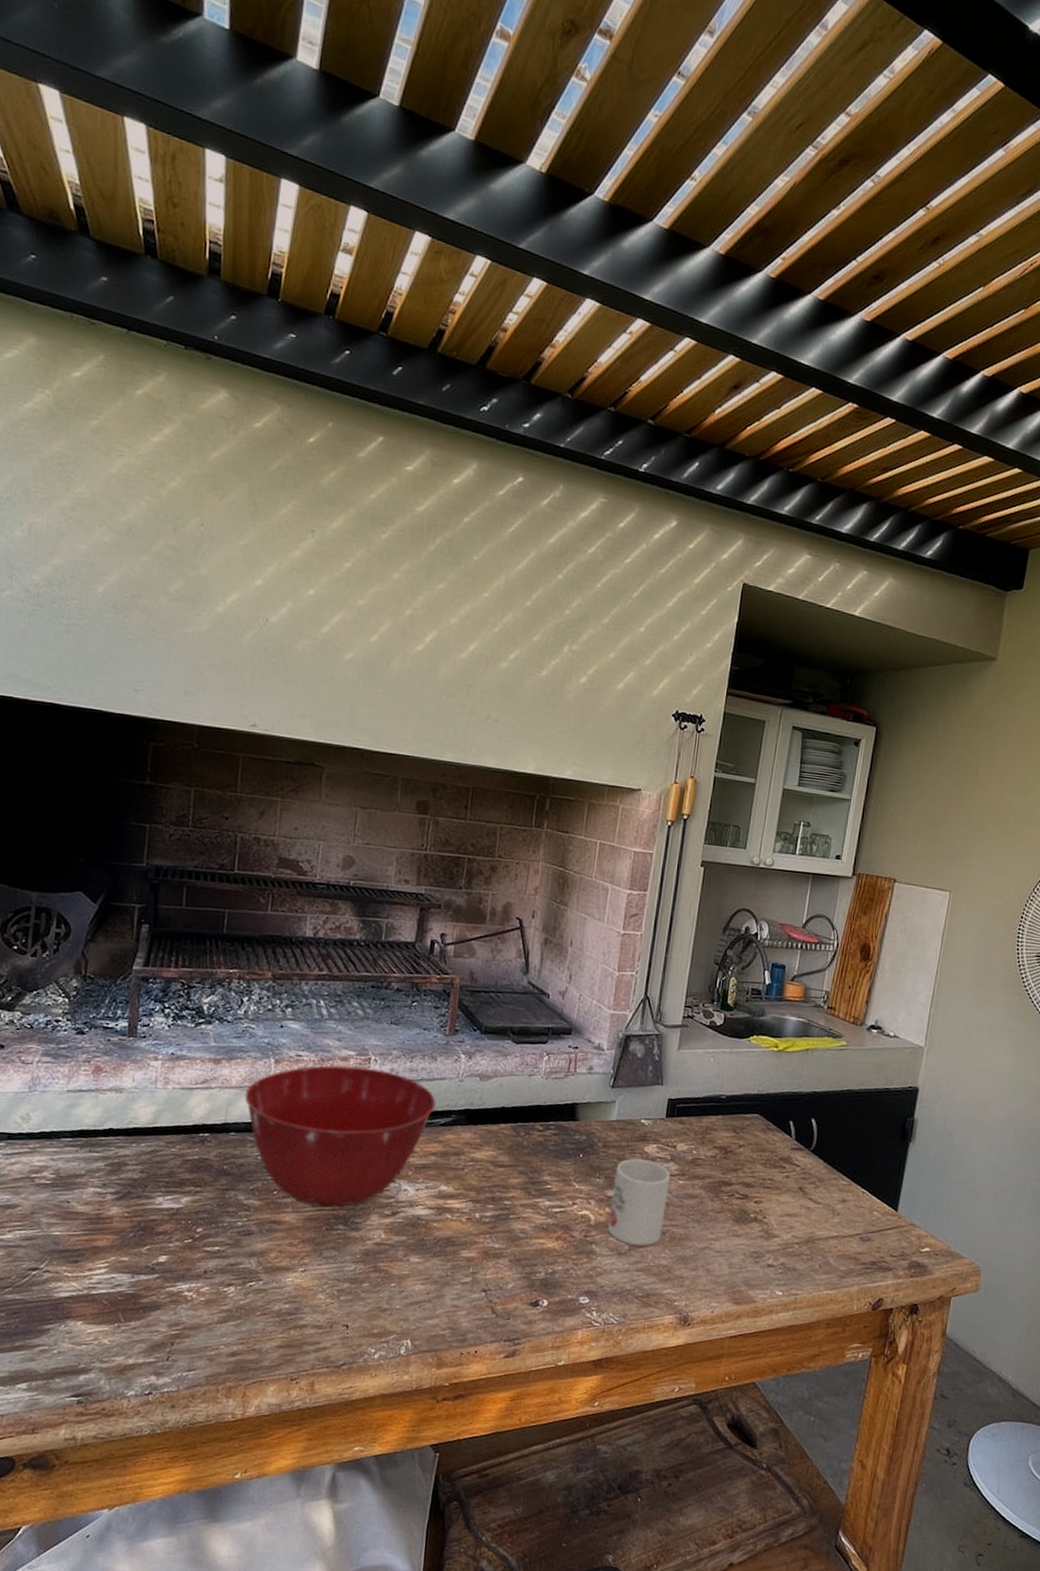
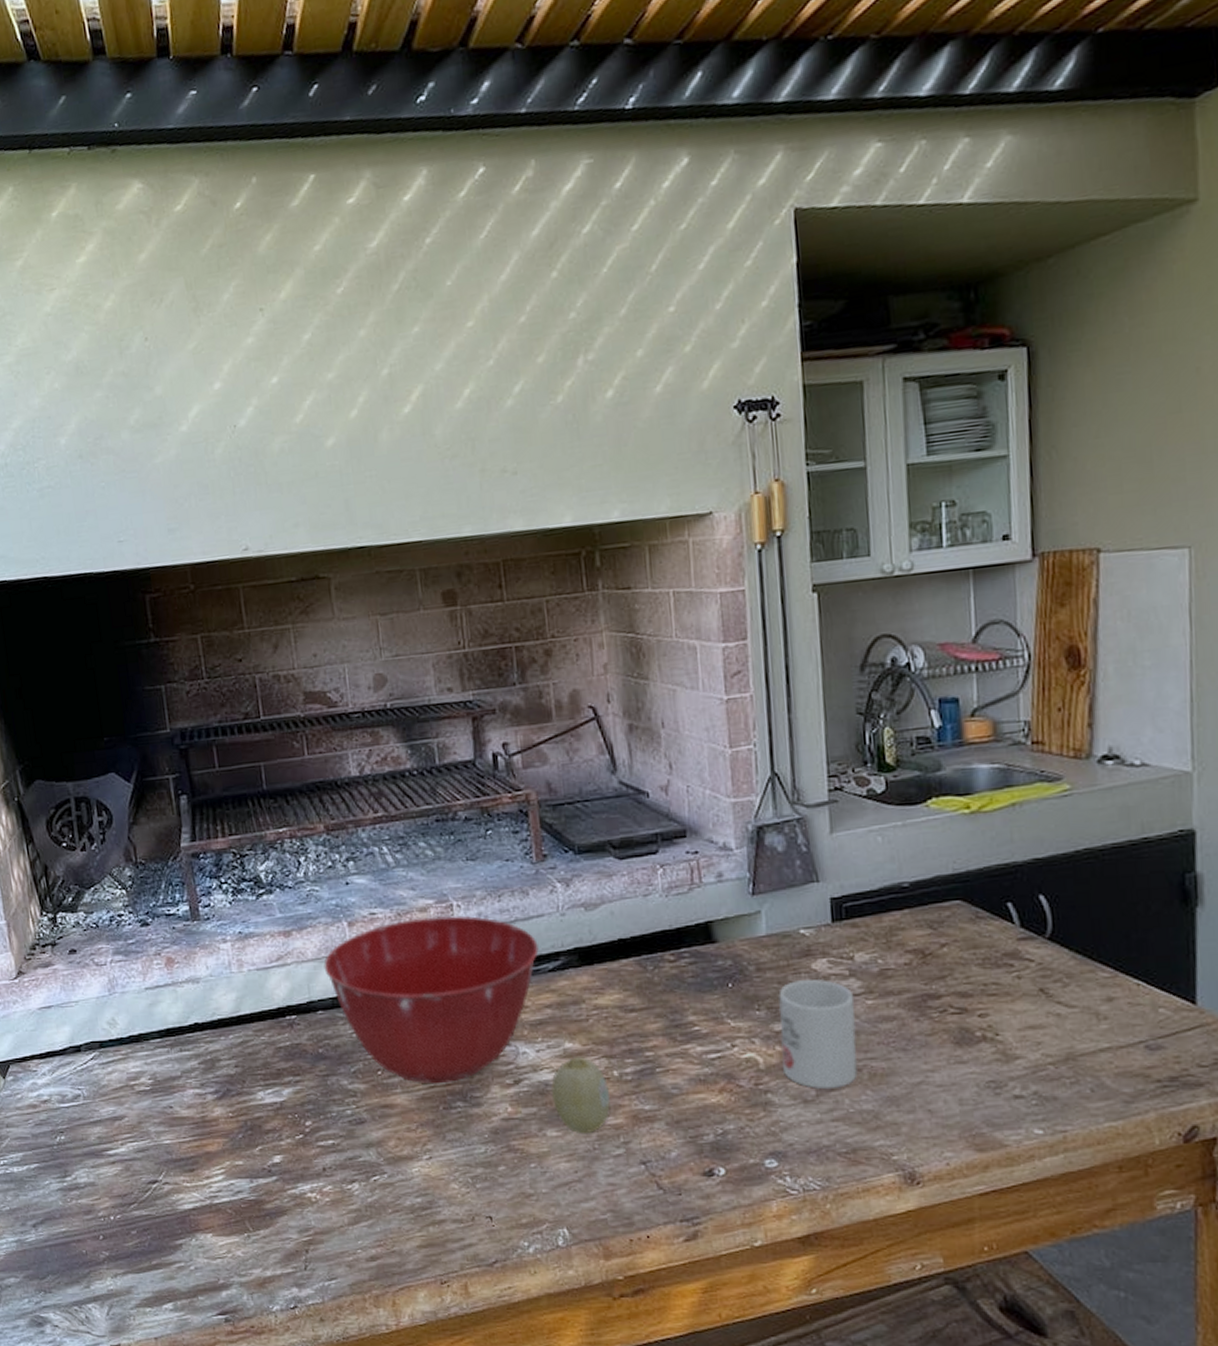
fruit: none [420,1198,469,1262] -> present [551,1057,610,1133]

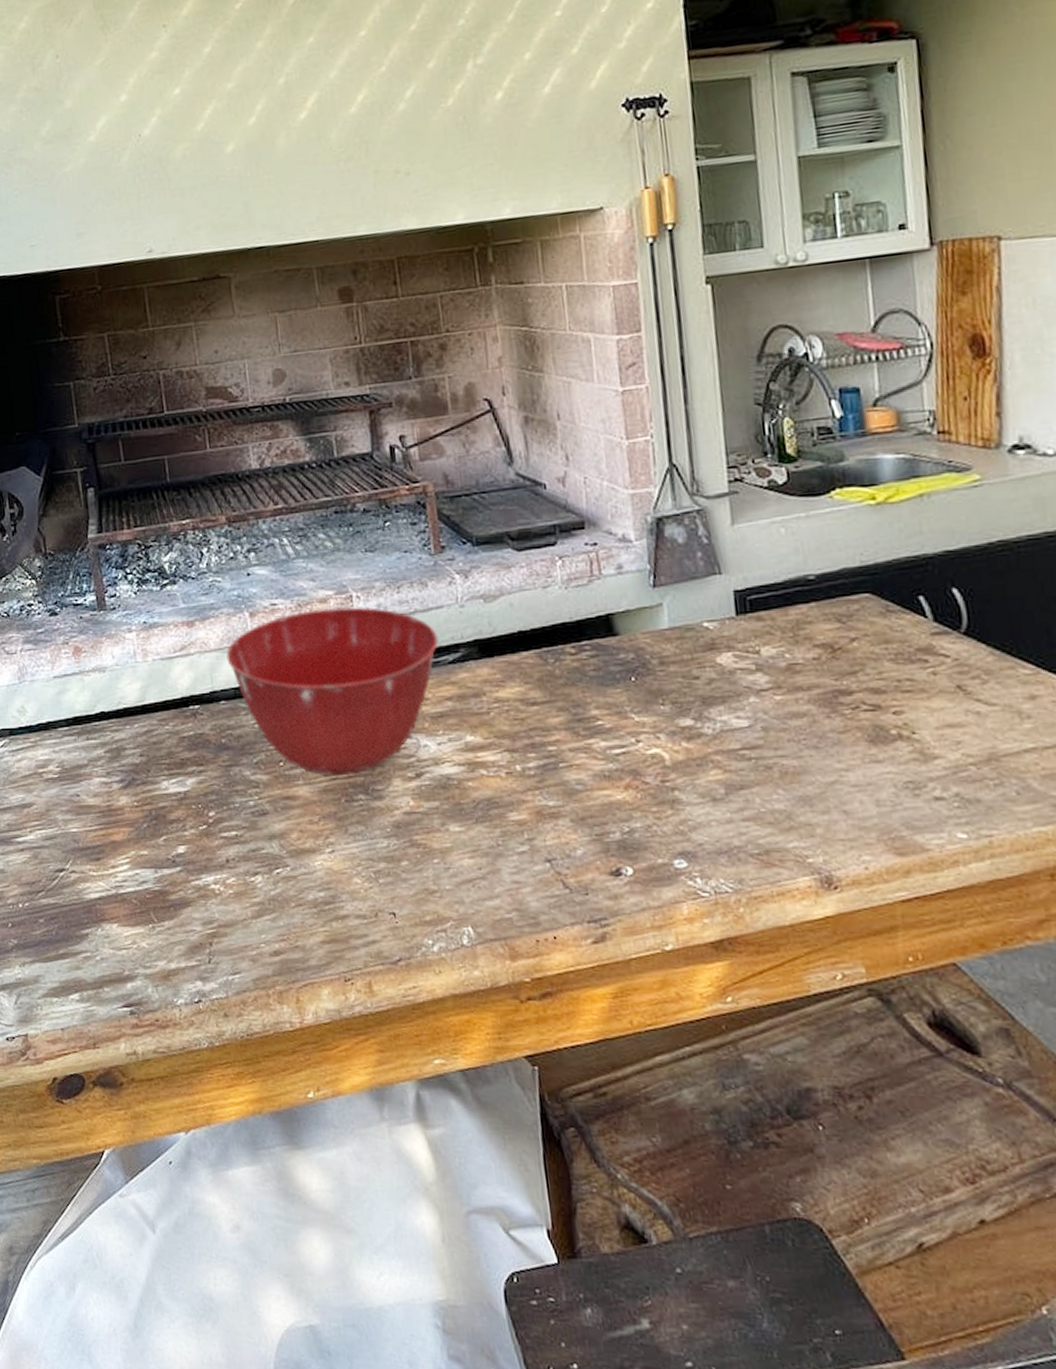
fruit: present [551,1057,610,1133] -> none [453,750,514,829]
mug: present [778,978,858,1090] -> none [683,672,768,788]

